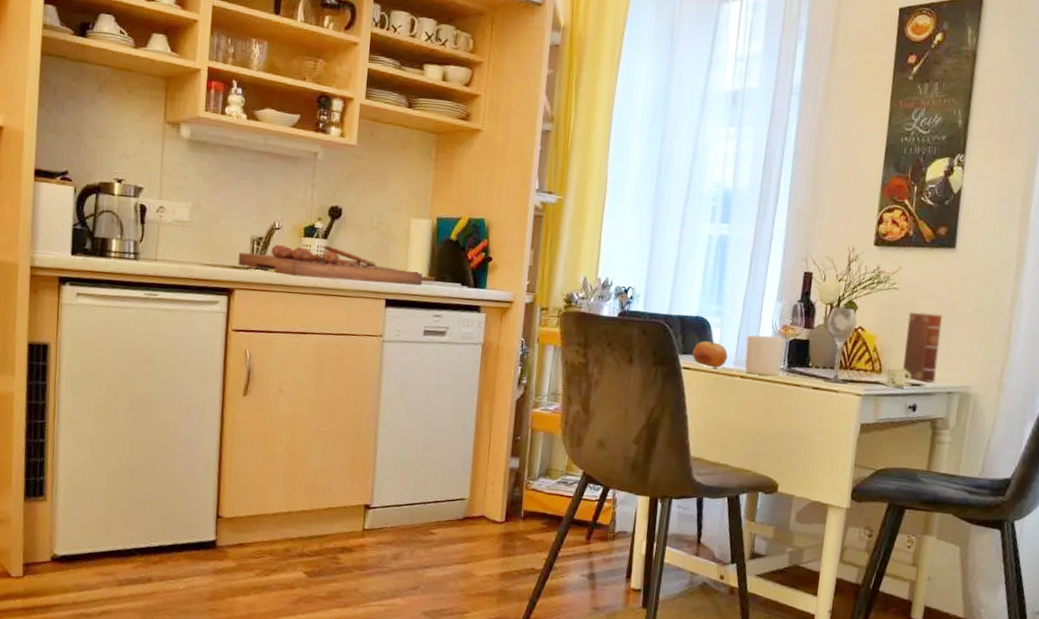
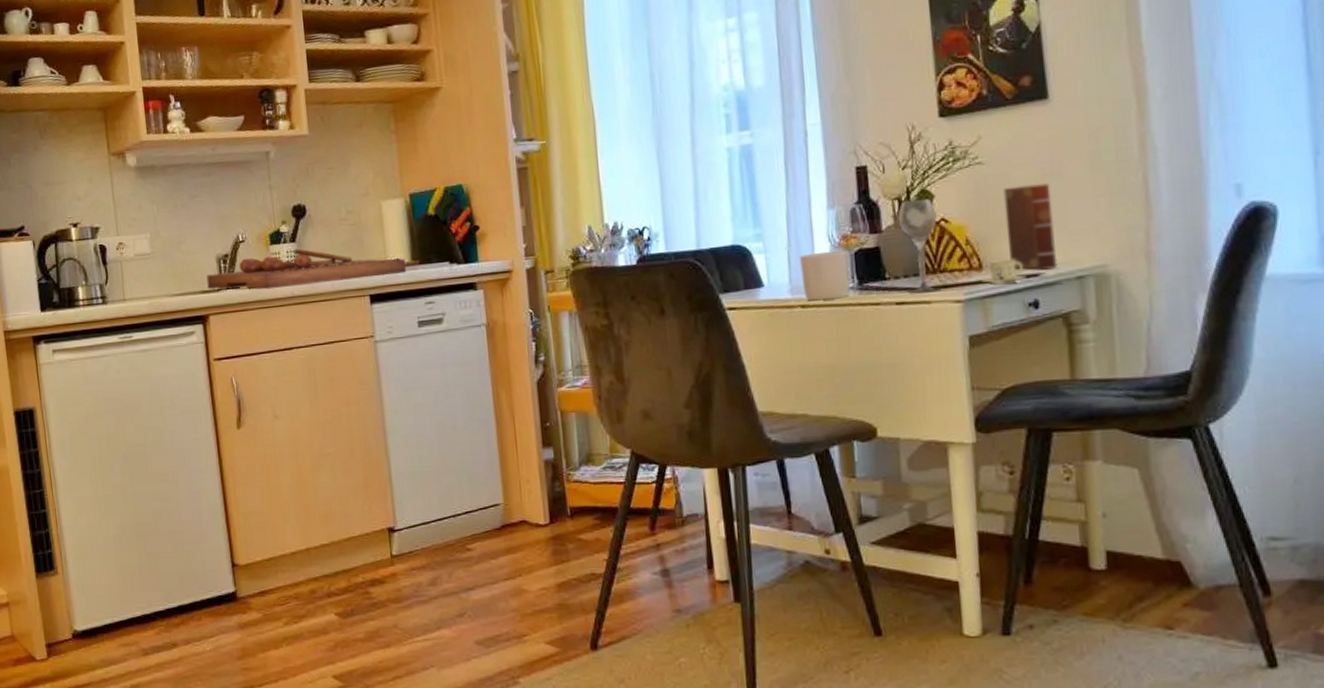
fruit: present [692,341,728,368] -> none [735,271,780,303]

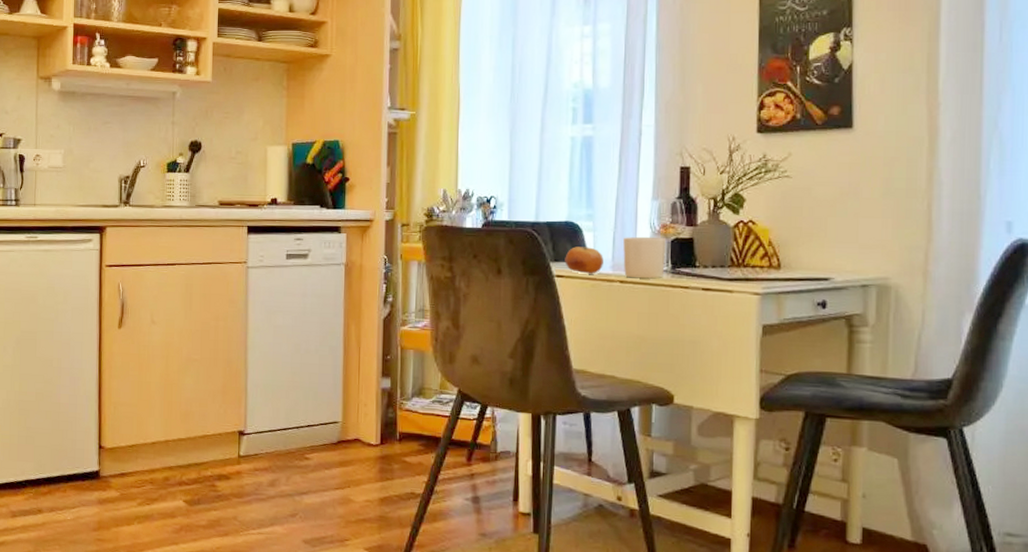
cutting board: present [206,249,407,290] -> none [108,179,282,211]
fruit: none [735,271,780,303] -> present [565,247,603,274]
wineglass: present [897,198,941,294] -> none [712,201,746,284]
cup and saucer: present [982,259,1026,285] -> none [779,262,818,284]
book: present [1003,183,1058,270] -> none [805,200,847,276]

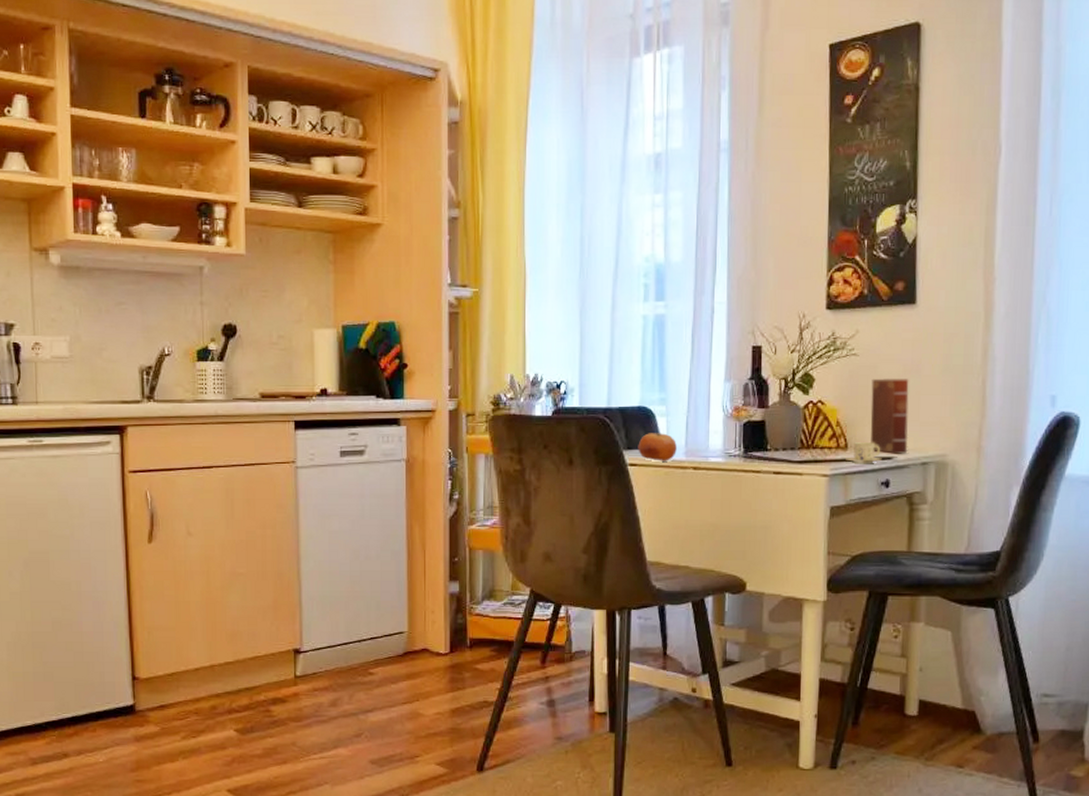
mug: present [623,236,666,279] -> none [696,420,738,464]
cup and saucer: none [779,262,818,284] -> present [846,442,882,464]
book: none [805,200,847,276] -> present [870,378,909,454]

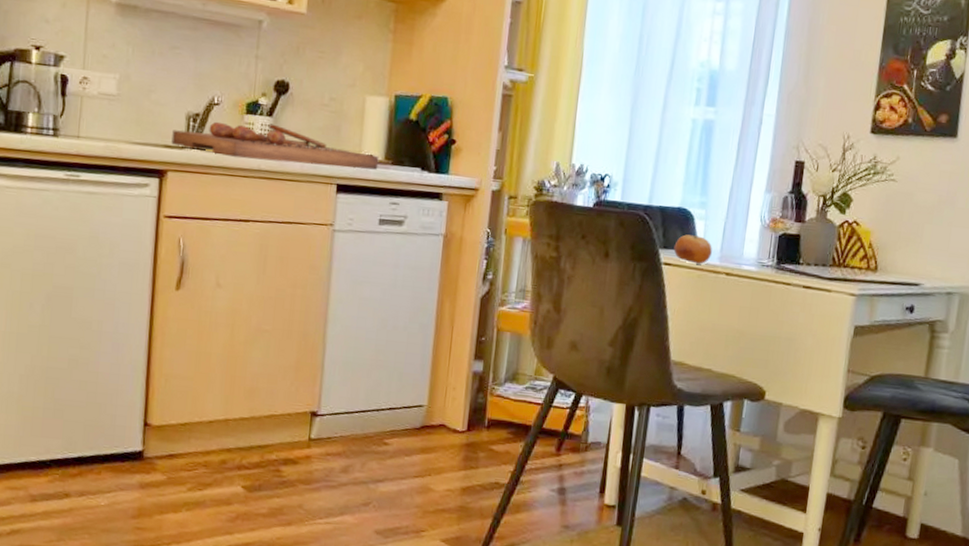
cutting board: none [127,368,333,406] -> present [171,121,379,170]
cup and saucer: present [846,442,882,464] -> none [874,265,909,288]
book: present [870,378,909,454] -> none [900,205,943,282]

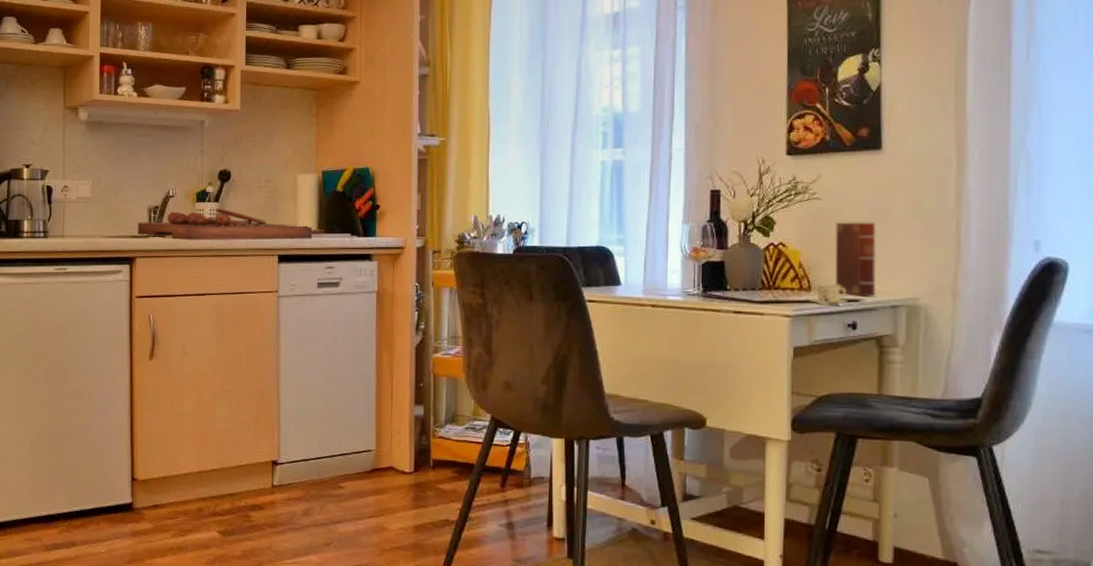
fruit: present [673,234,712,265] -> none [596,271,635,299]
cup and saucer: none [874,265,909,288] -> present [809,284,848,306]
book: none [900,205,943,282] -> present [835,222,876,297]

